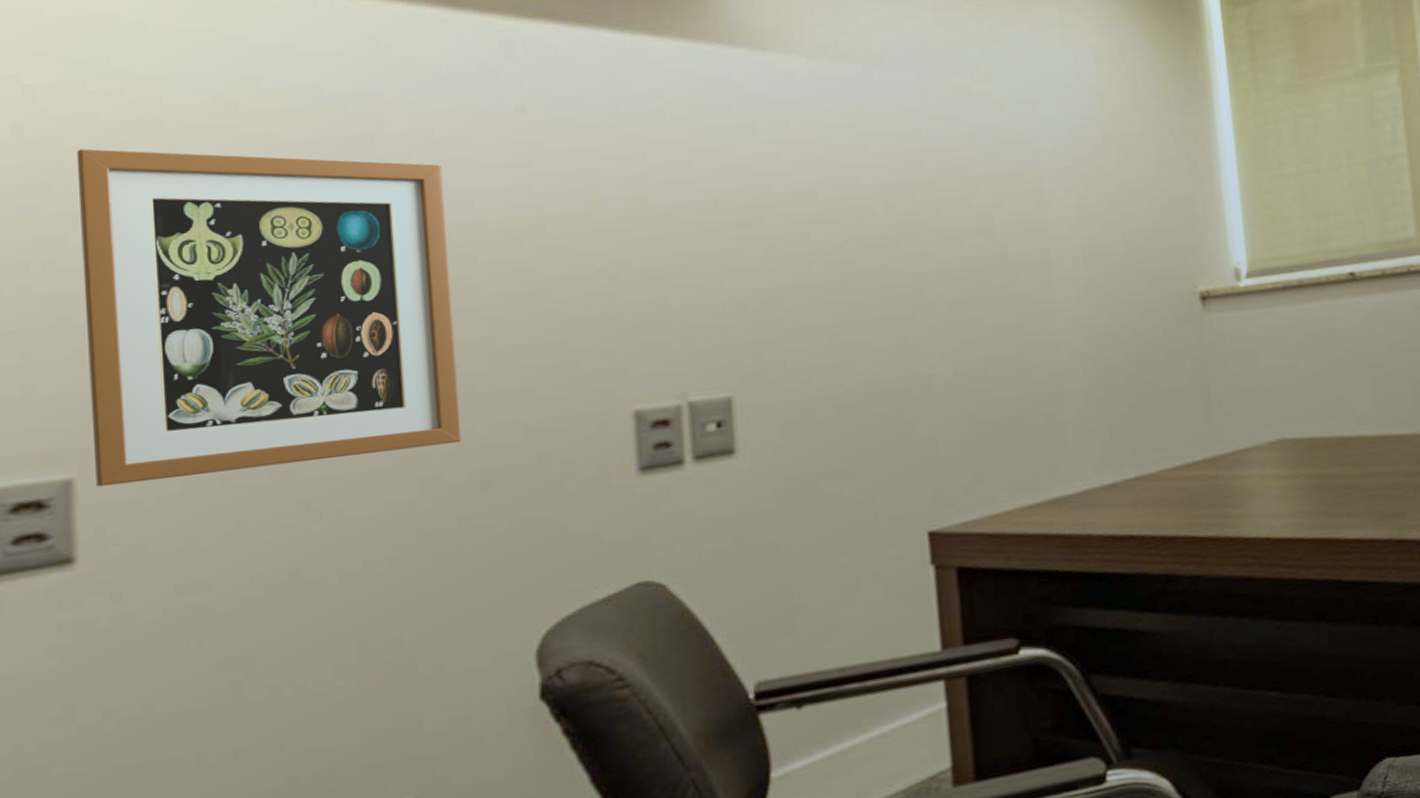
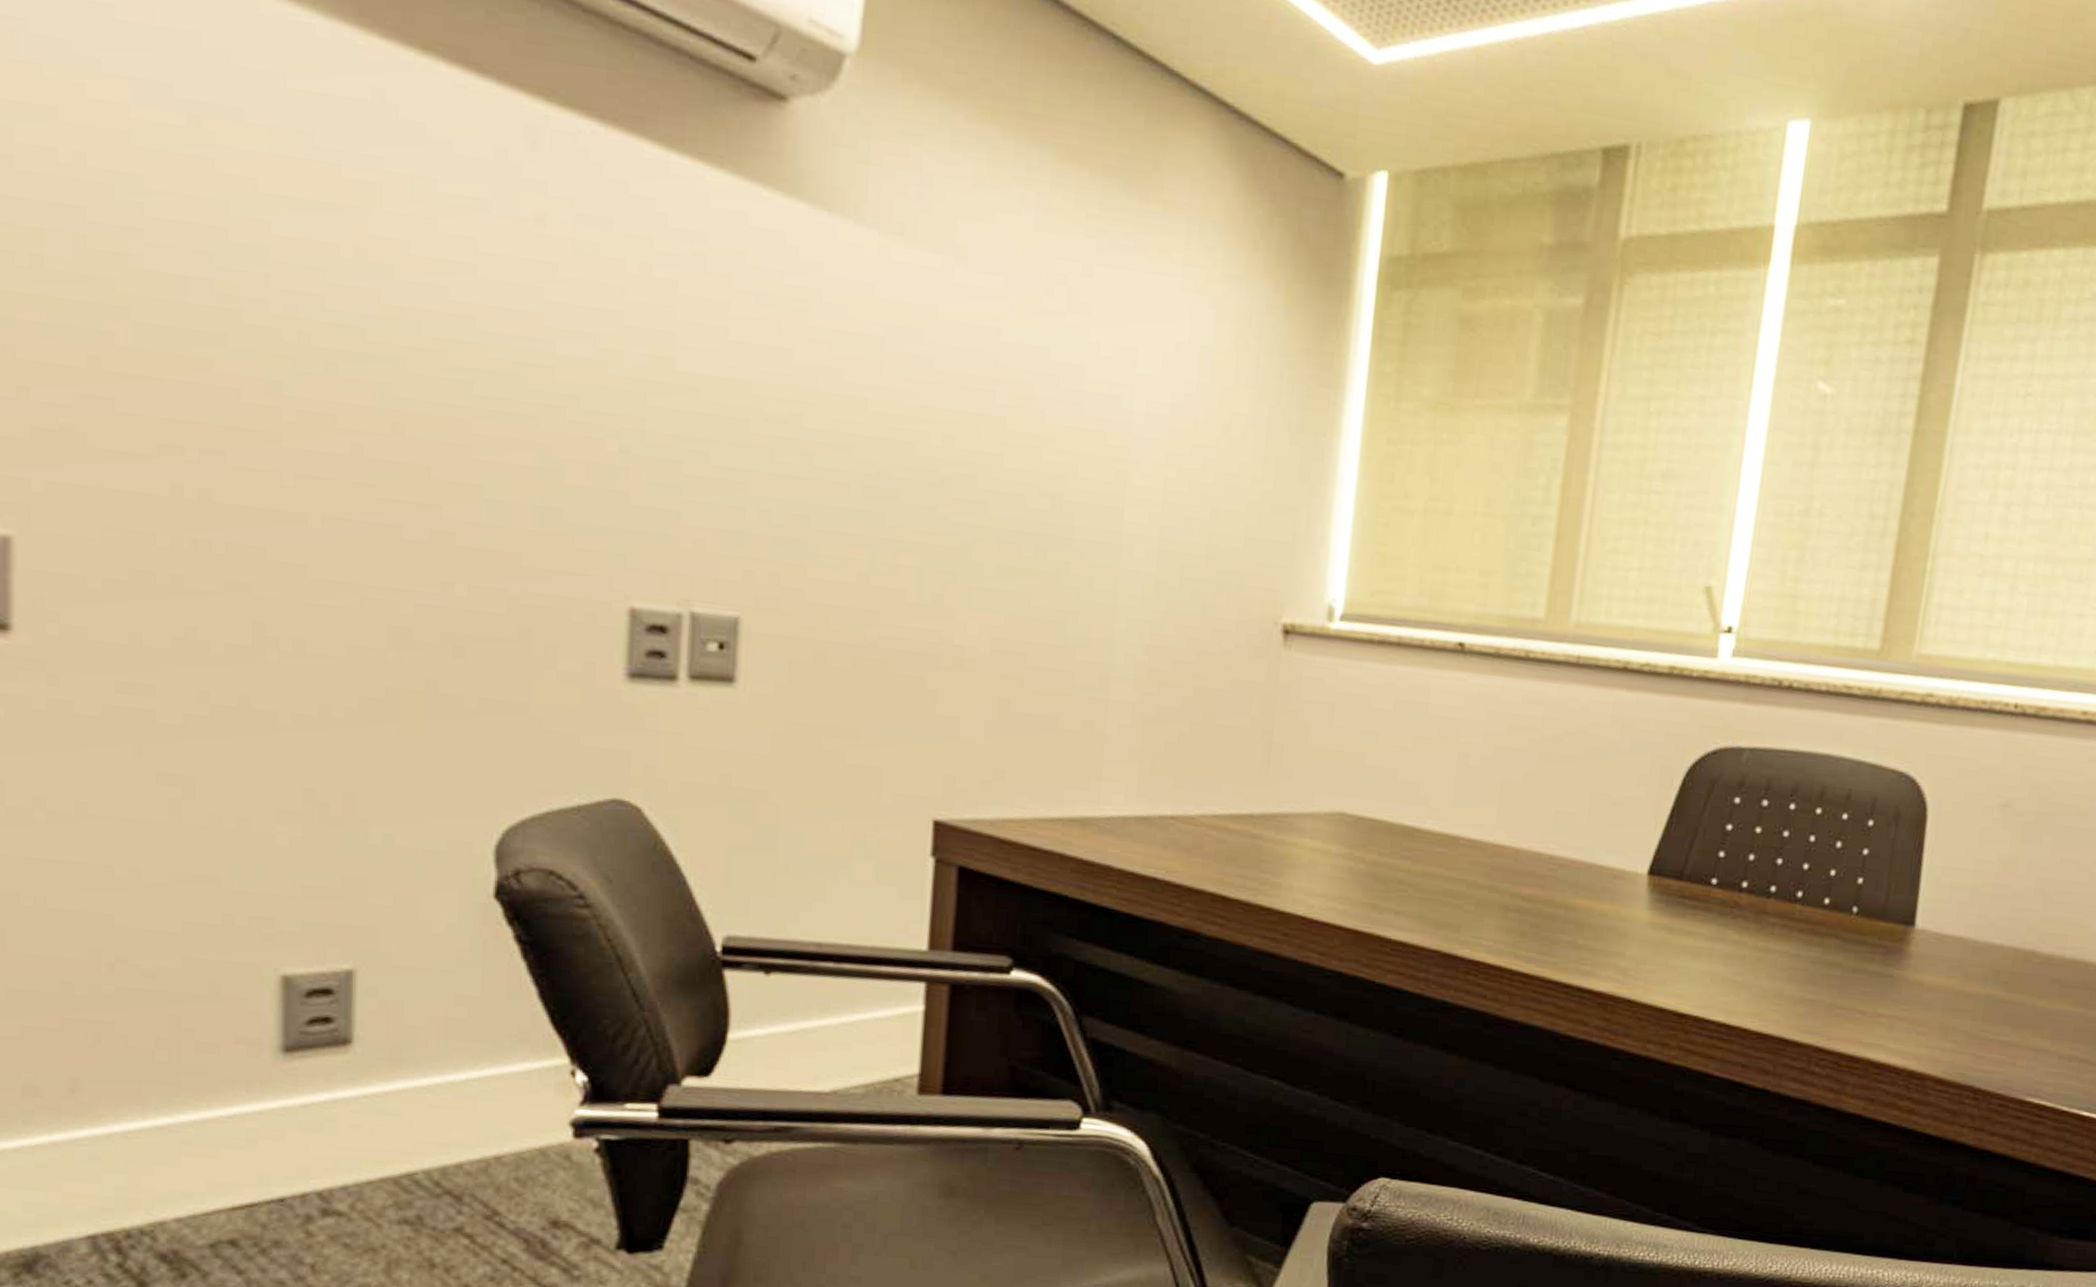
wall art: present [76,148,461,487] -> none [29,148,443,598]

